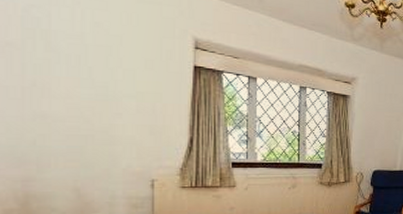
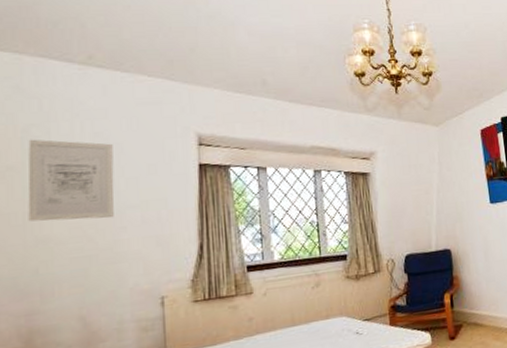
wall art: none [27,19,112,104] -> present [27,139,115,222]

